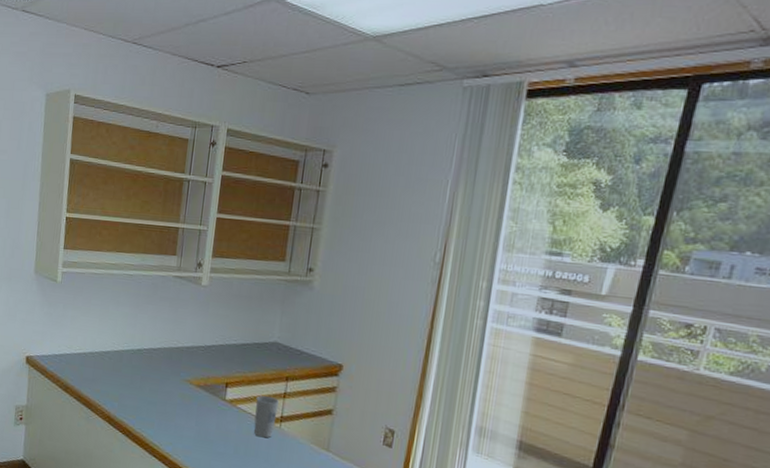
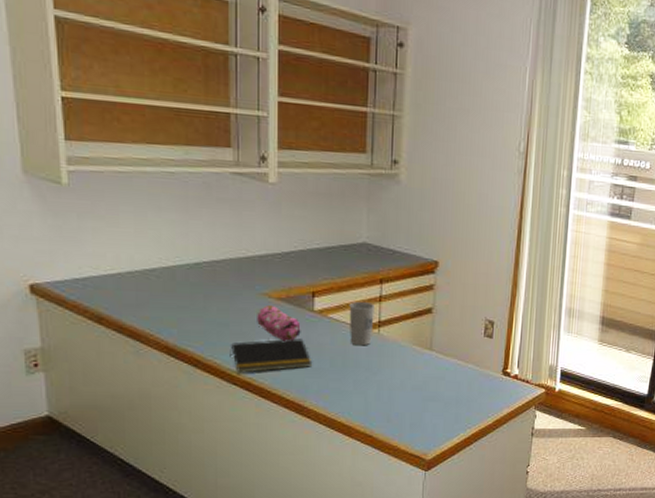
notepad: none [154,420,219,451] -> present [230,338,311,373]
pencil case: none [178,390,213,425] -> present [257,304,301,341]

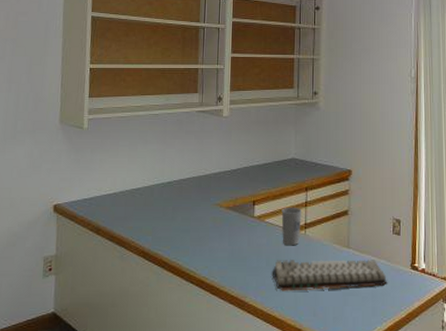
notepad: present [230,338,311,373] -> none [189,241,252,273]
pencil case: present [257,304,301,341] -> none [211,213,244,244]
keyboard: none [338,361,475,396] -> present [273,259,388,291]

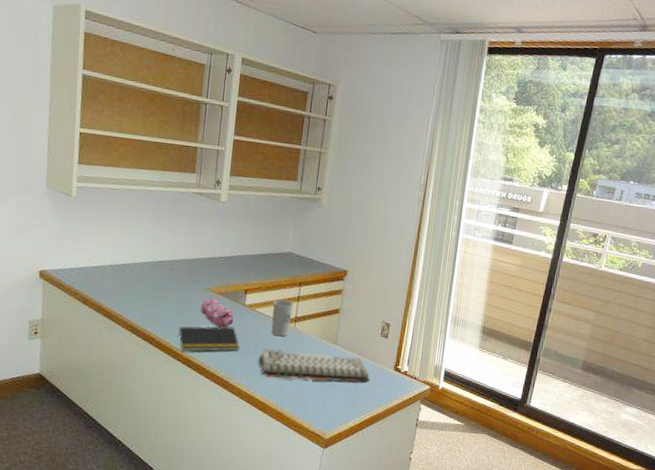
notepad: none [189,241,252,273] -> present [177,326,239,352]
pencil case: none [211,213,244,244] -> present [200,297,234,329]

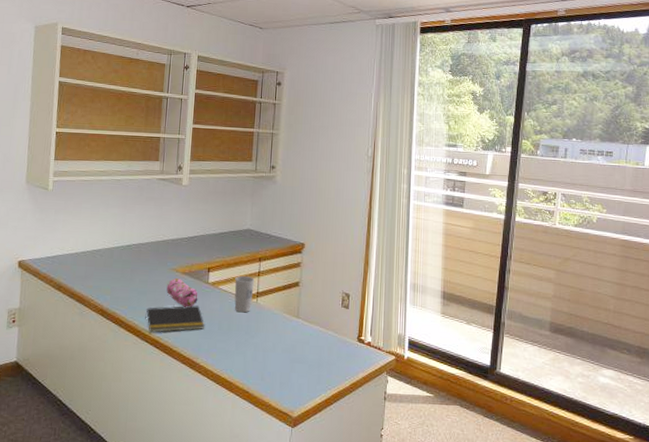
keyboard: present [259,348,371,383] -> none [224,325,335,357]

